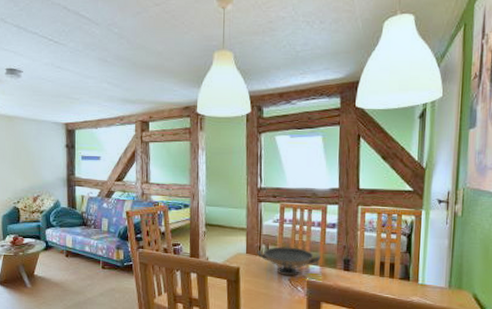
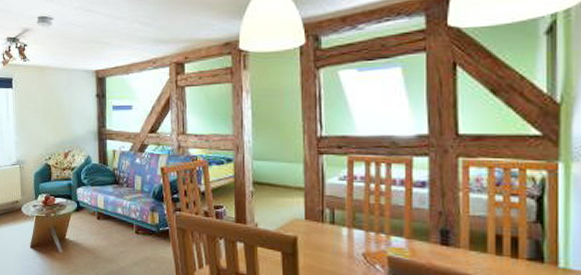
decorative bowl: present [257,246,321,276] -> none [319,211,407,251]

